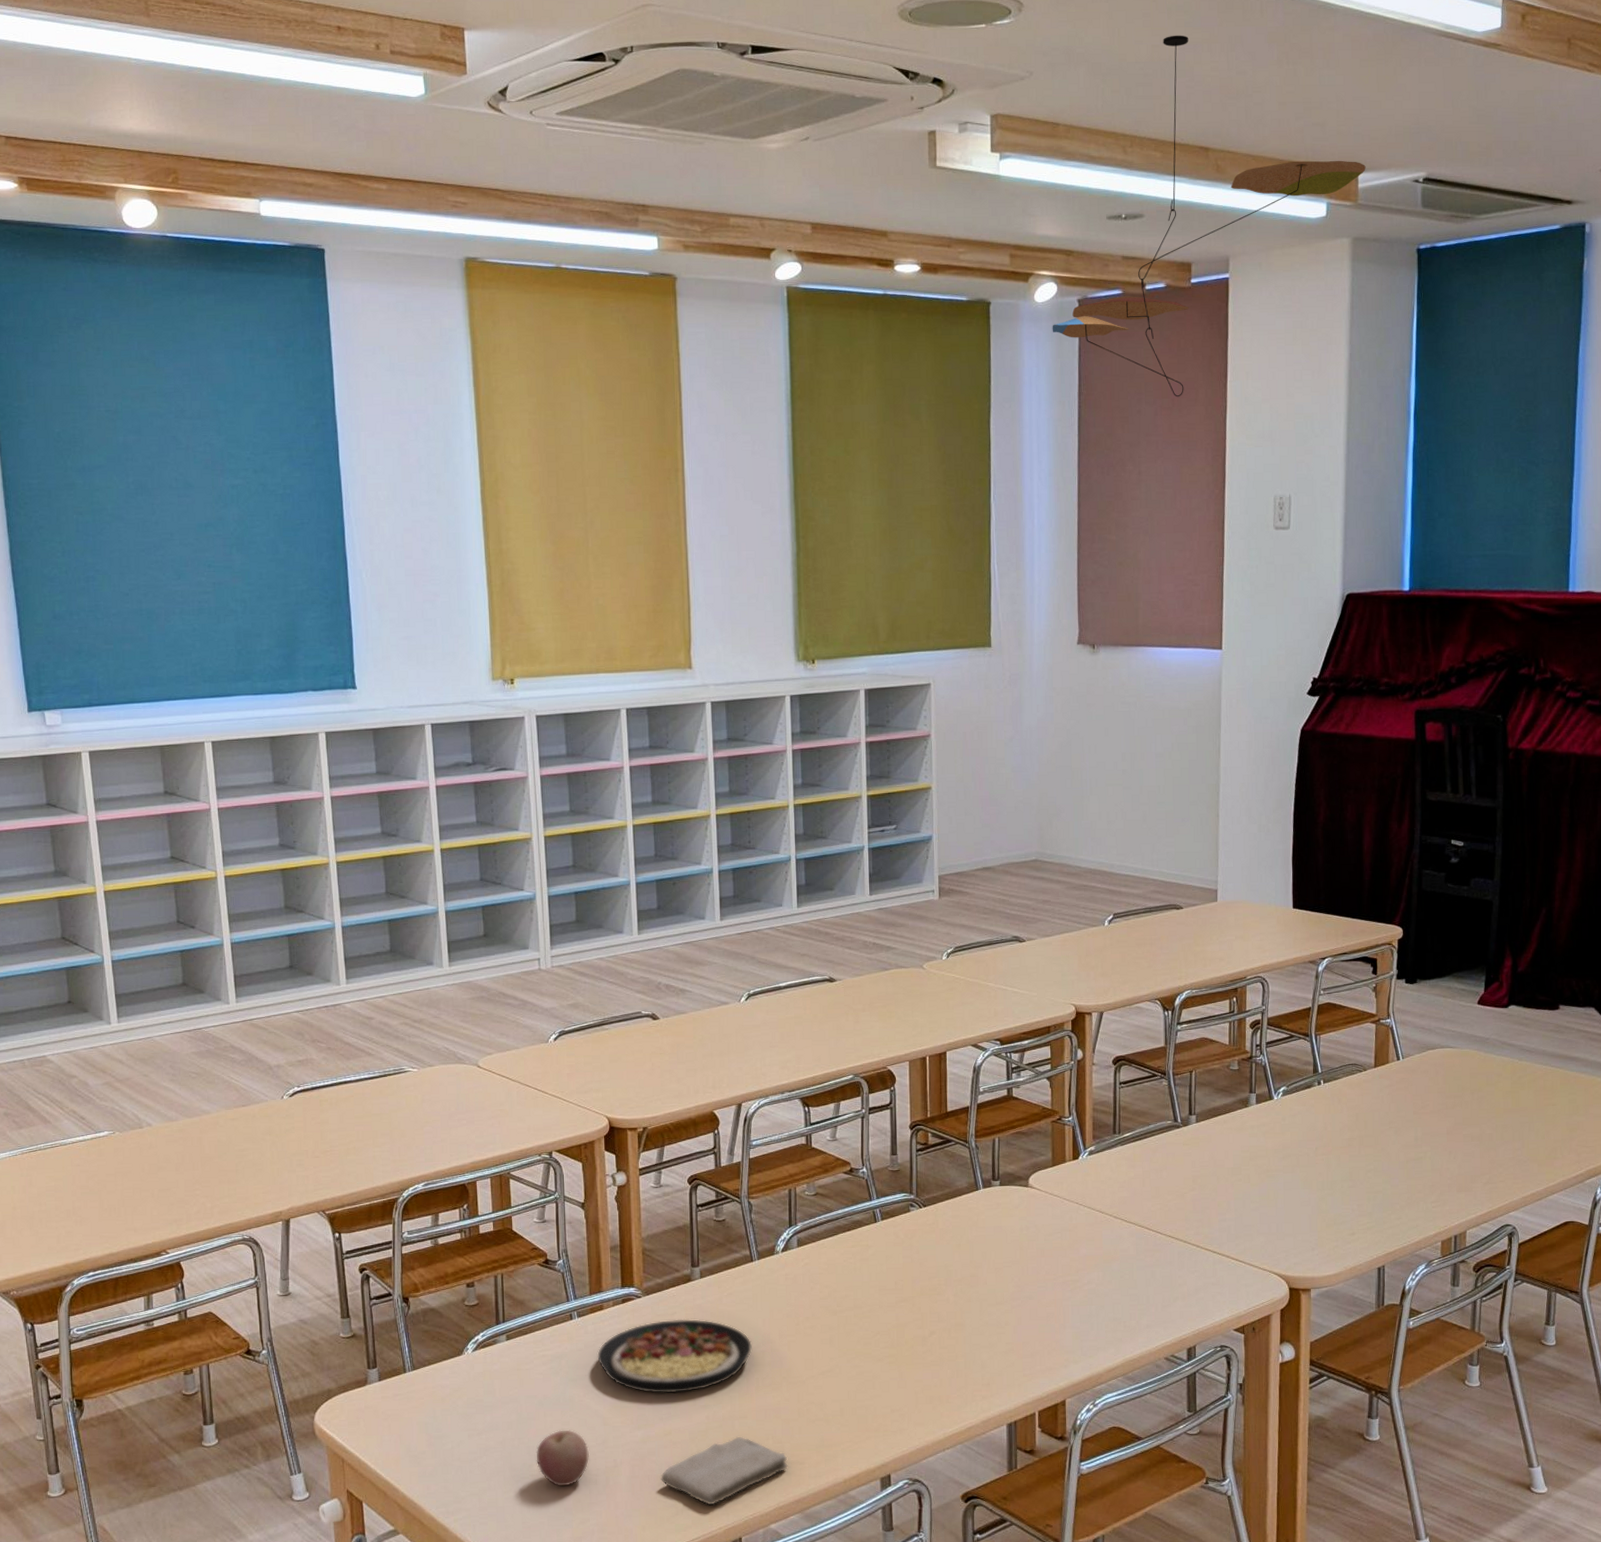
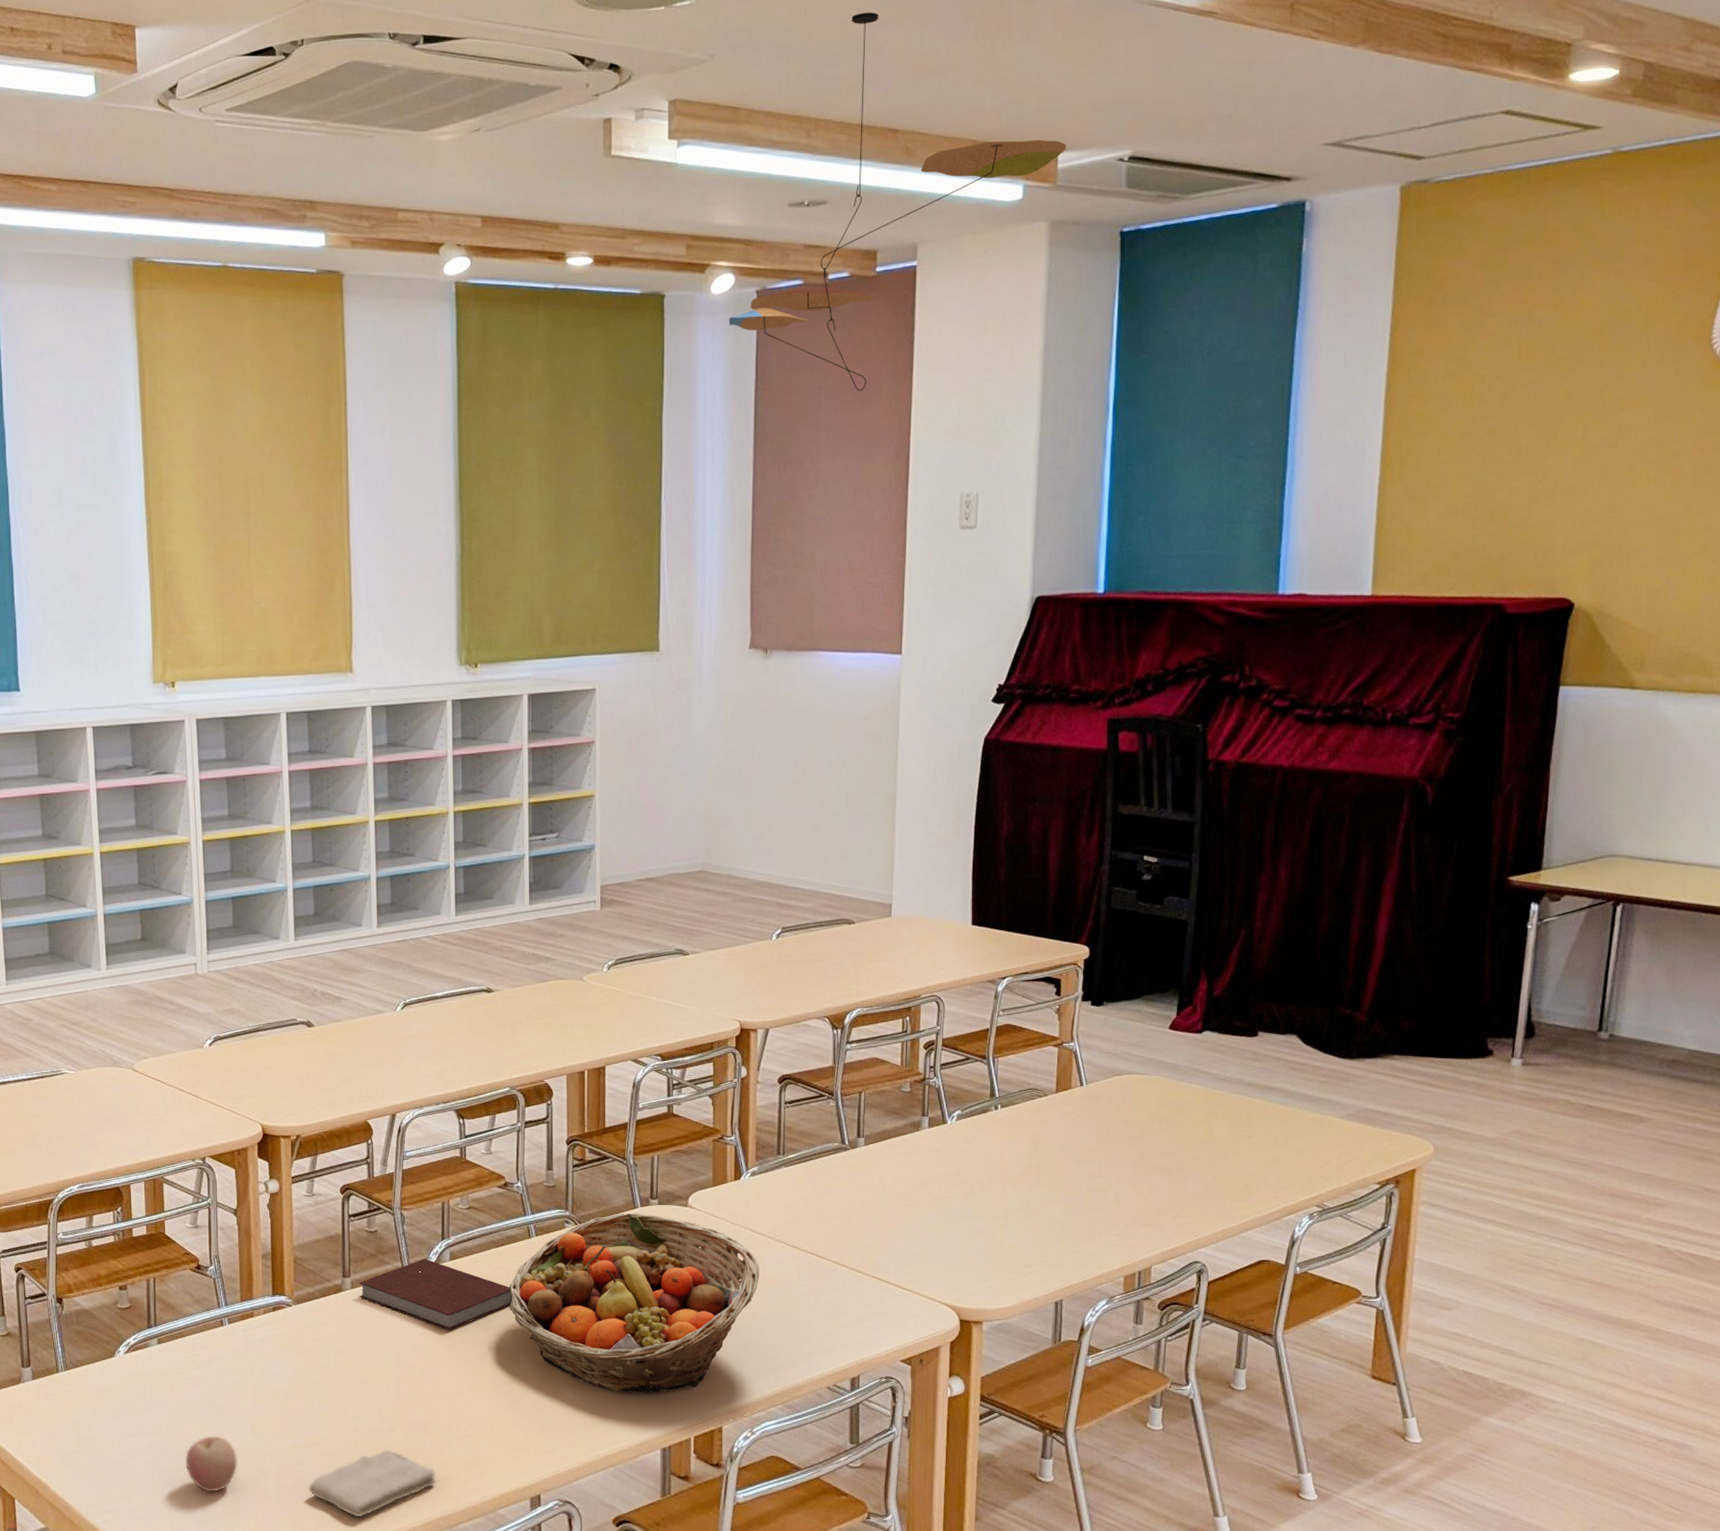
plate: present [597,1319,752,1393] -> none [247,1330,402,1403]
notebook: none [708,1246,859,1315] -> present [359,1259,512,1330]
fruit basket: none [857,1194,1099,1371] -> present [510,1213,760,1393]

